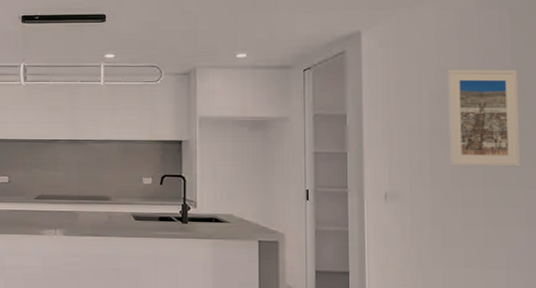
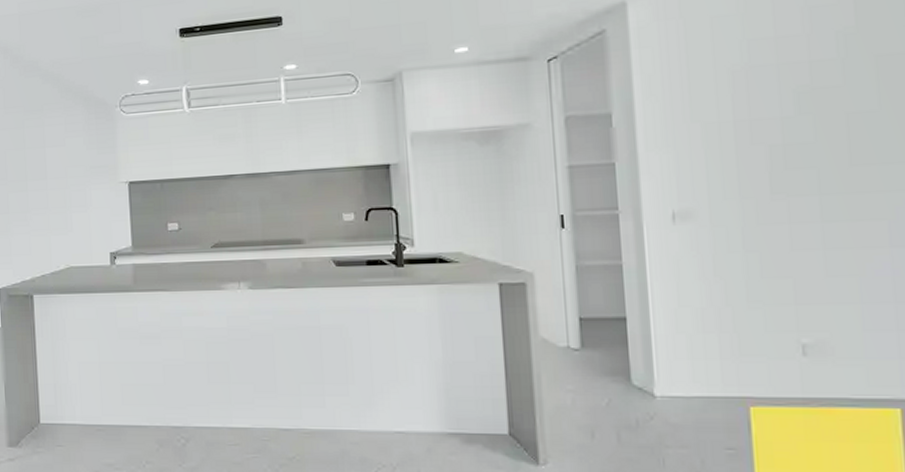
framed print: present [446,69,520,167] -> none [755,30,875,170]

